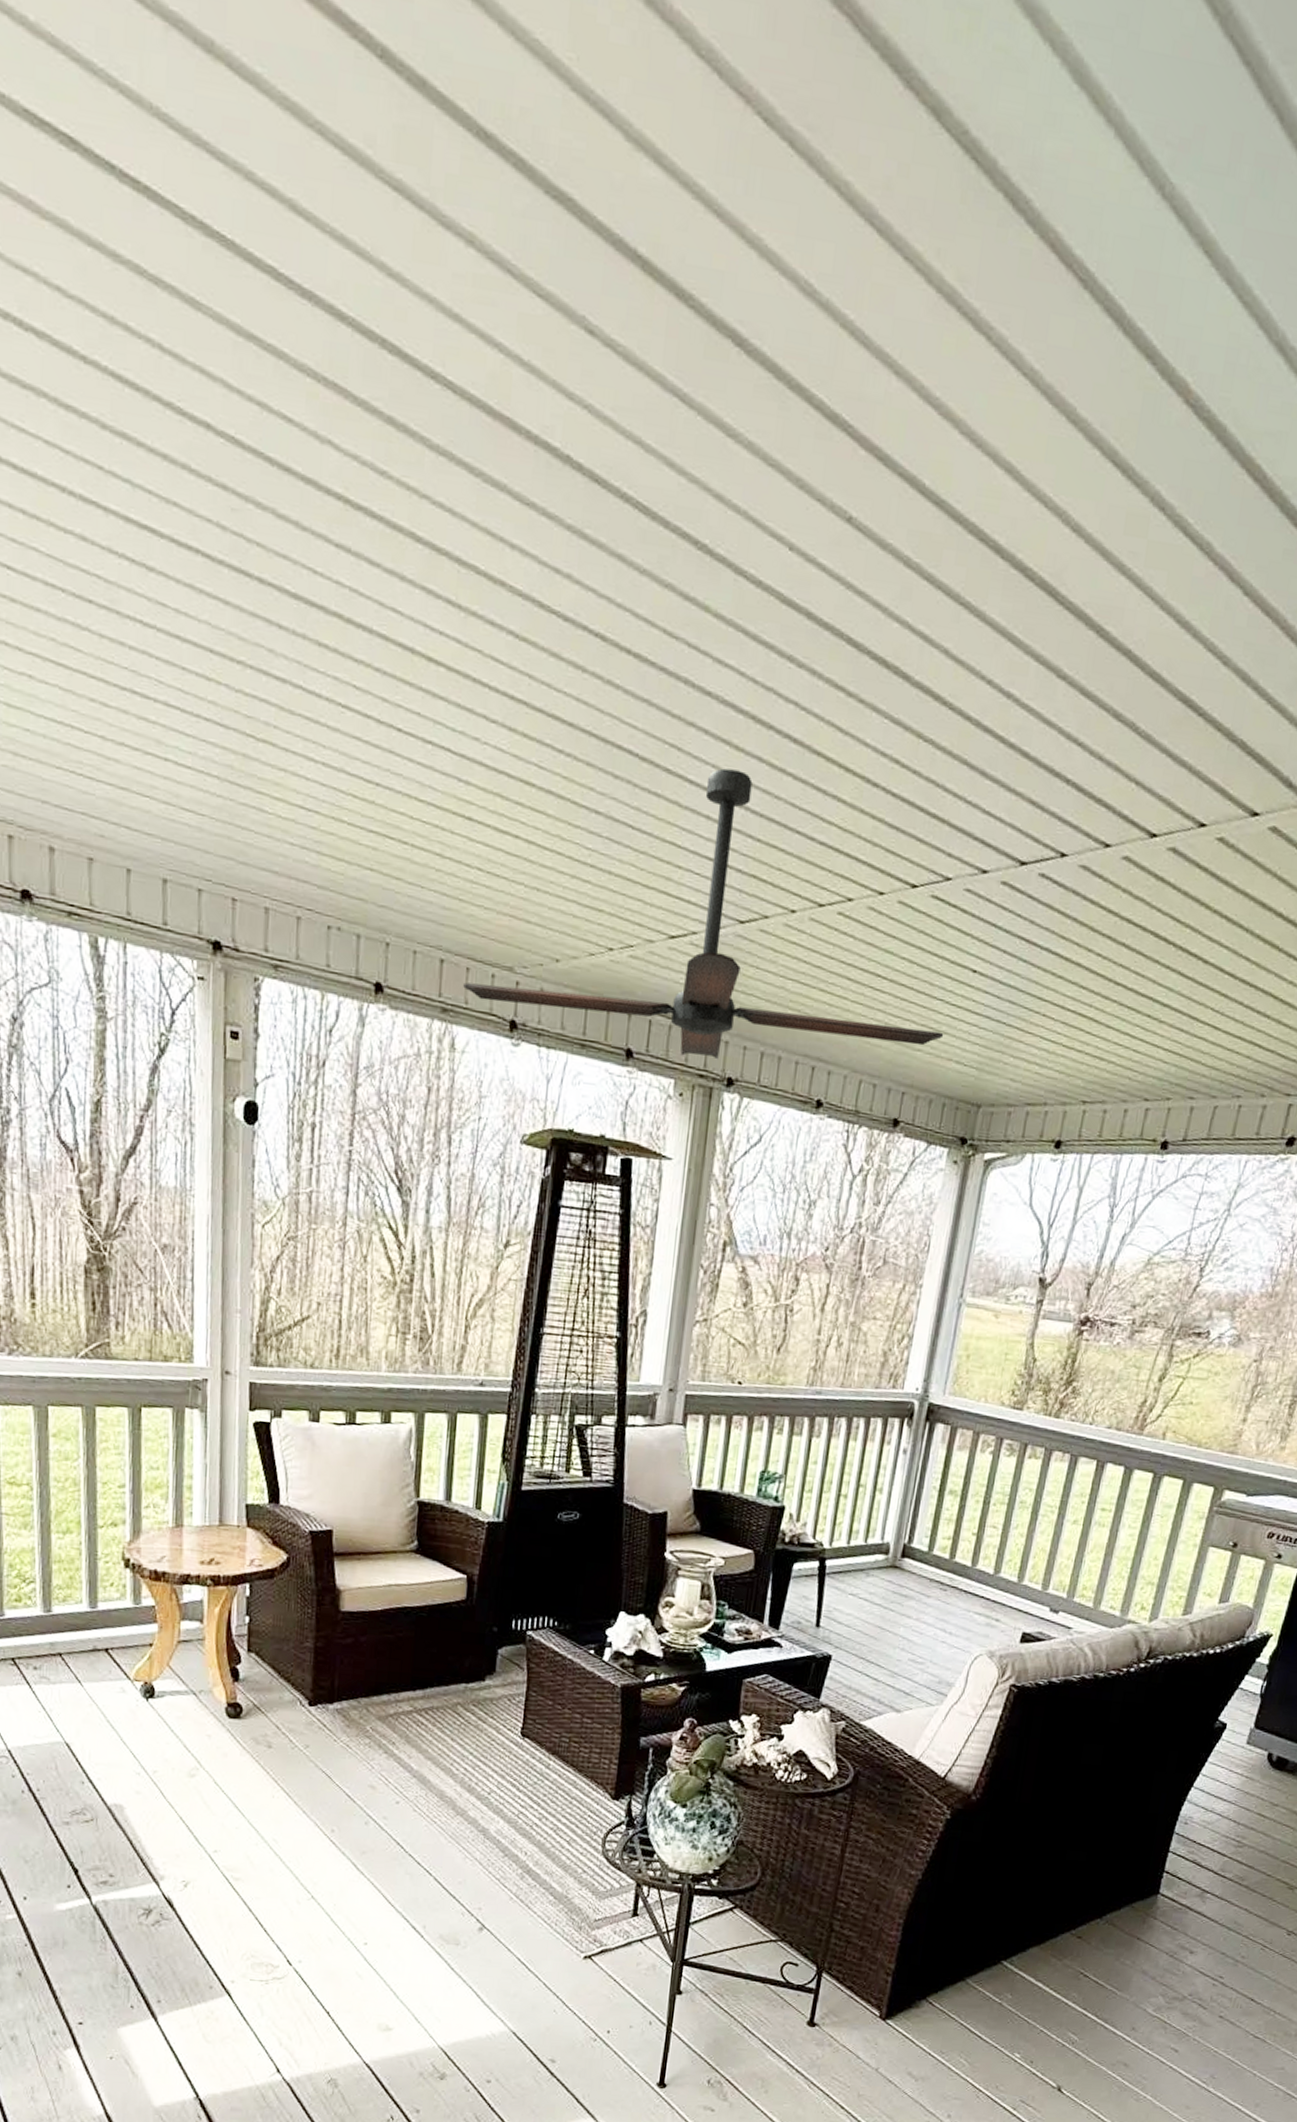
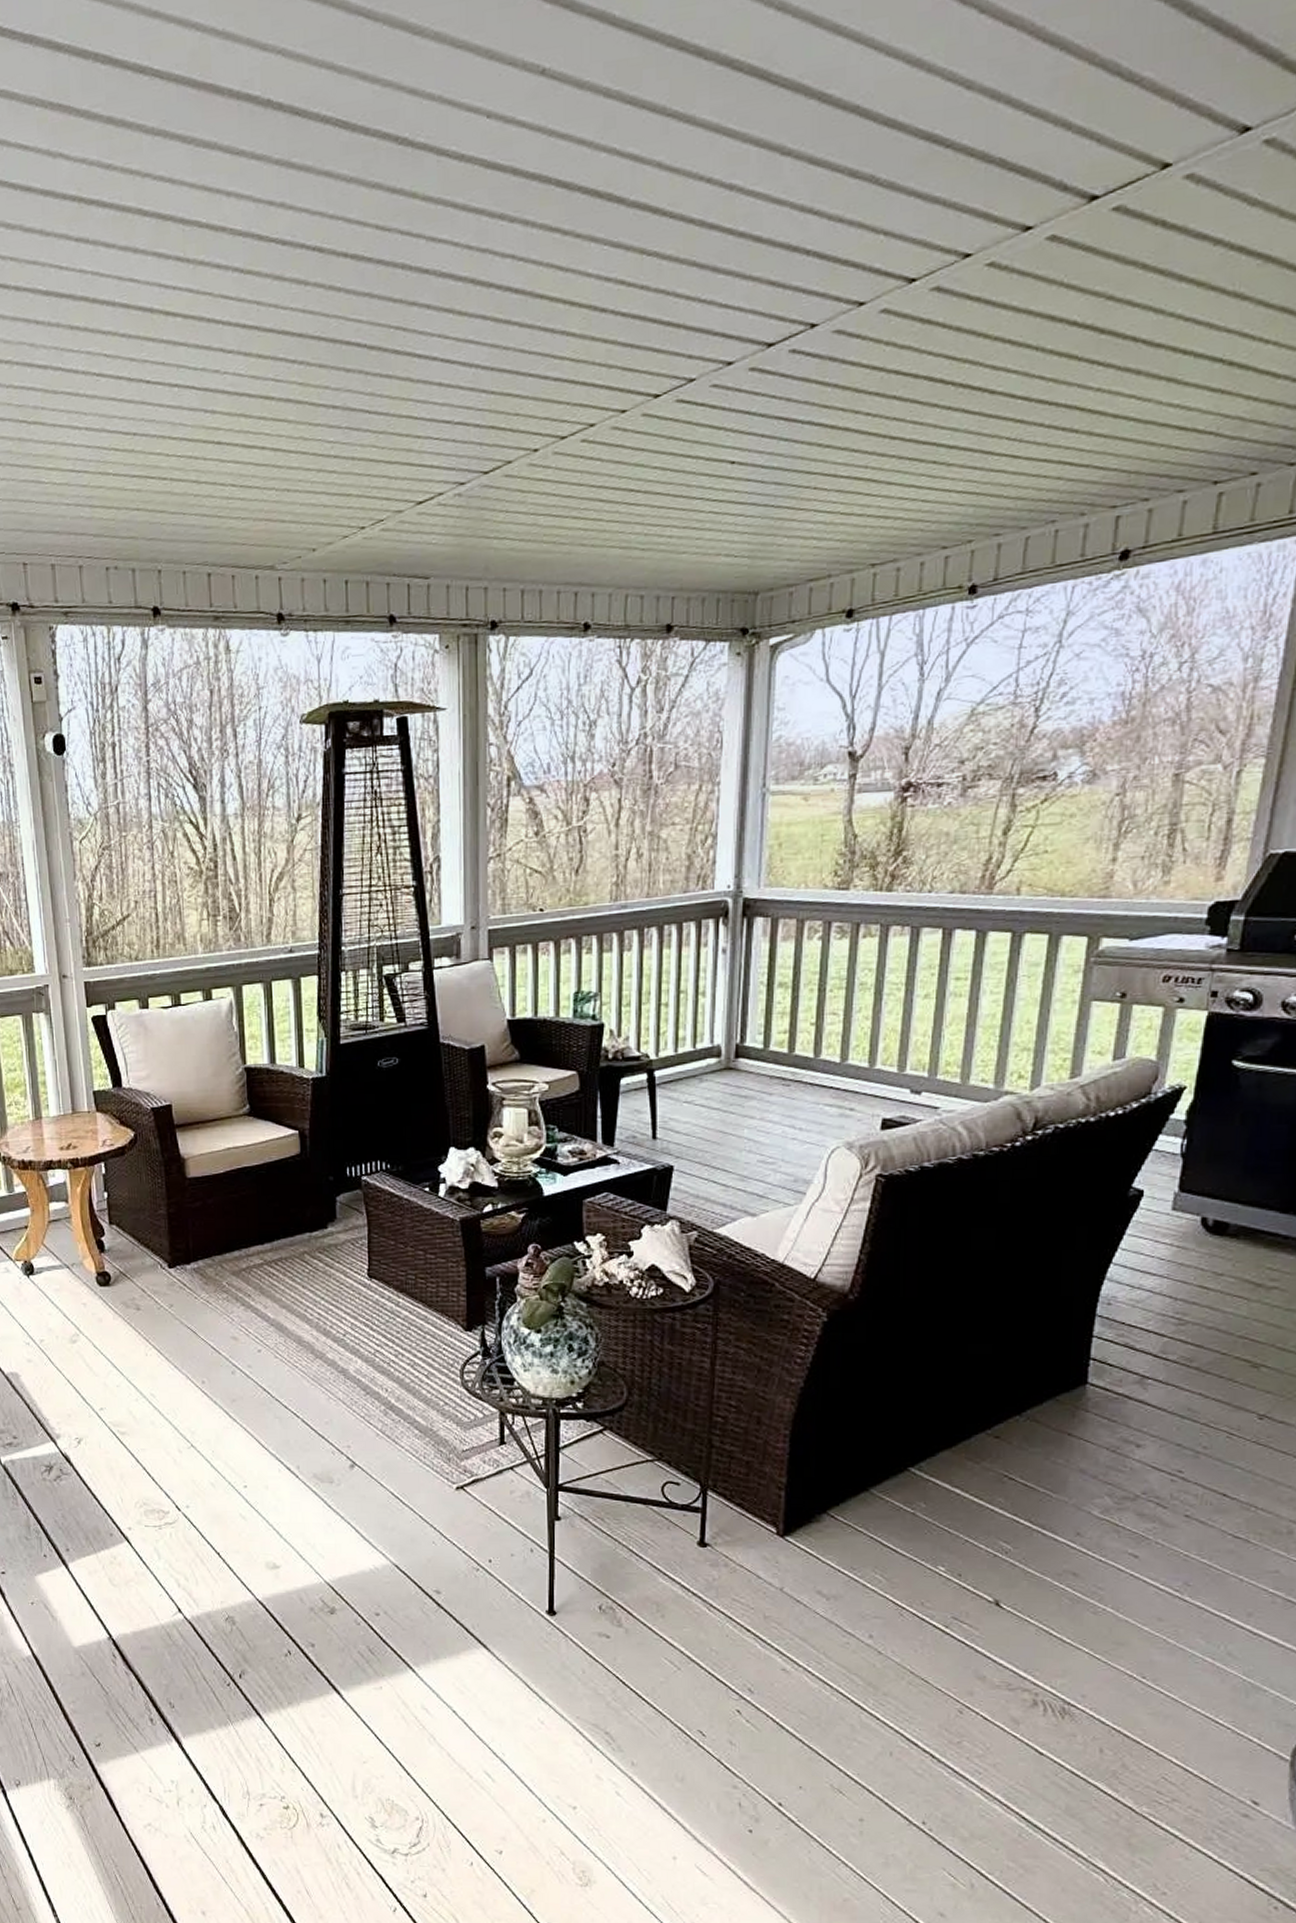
ceiling fan: present [463,768,944,1059] -> none [231,333,709,610]

